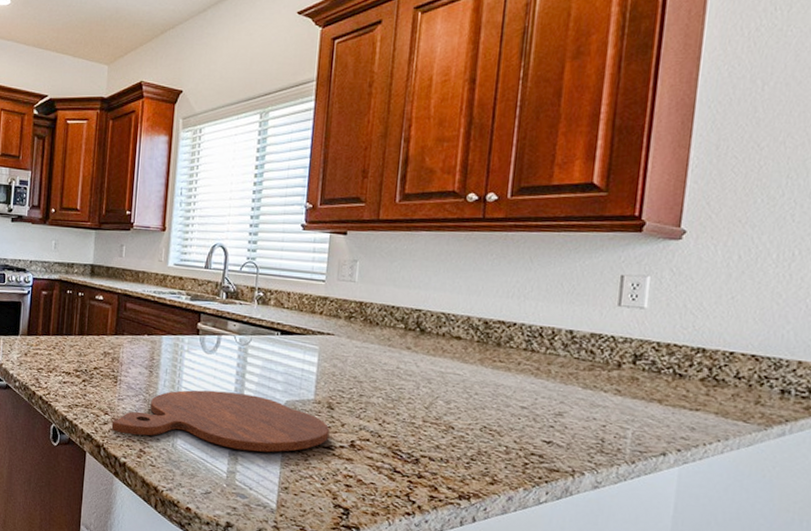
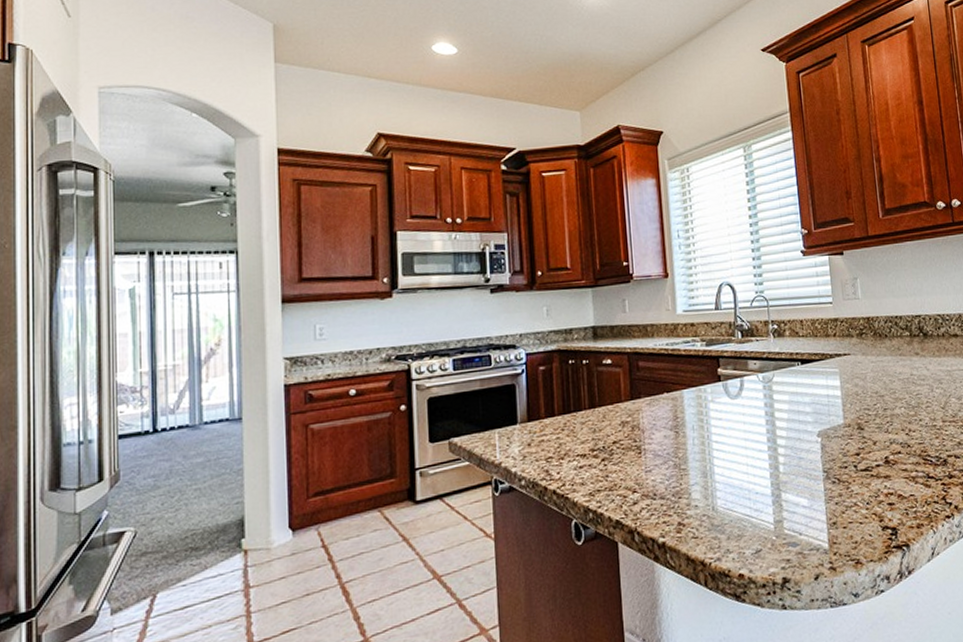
cutting board: present [111,390,330,453] -> none [642,432,865,510]

